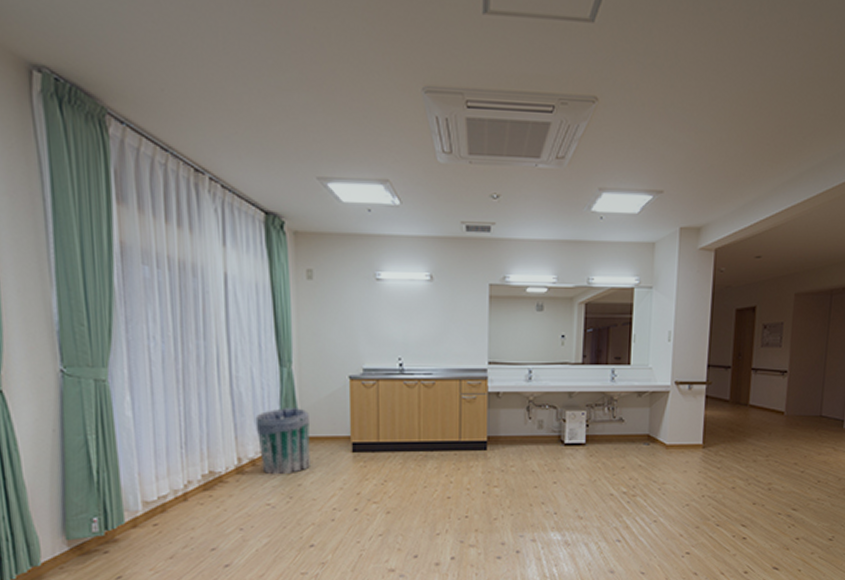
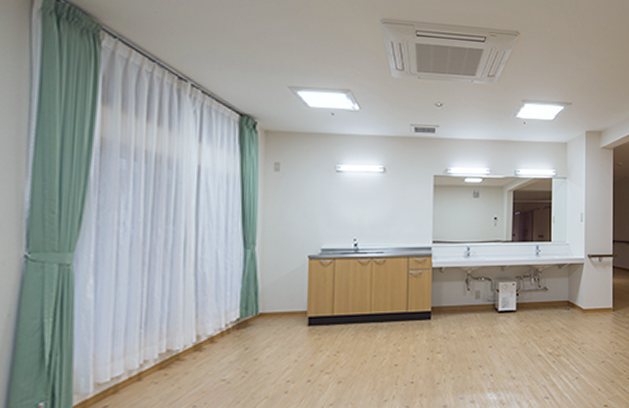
trash can: present [255,408,310,475] -> none [216,286,269,351]

